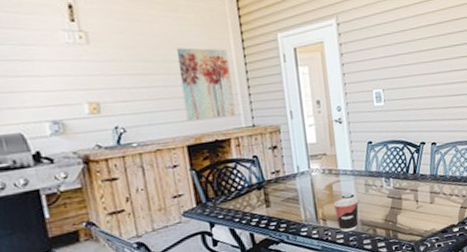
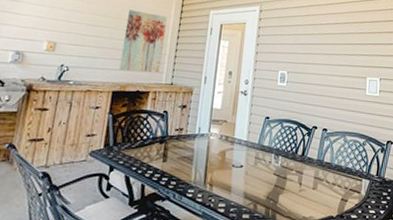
cup: present [333,197,359,232] -> none [222,167,247,202]

